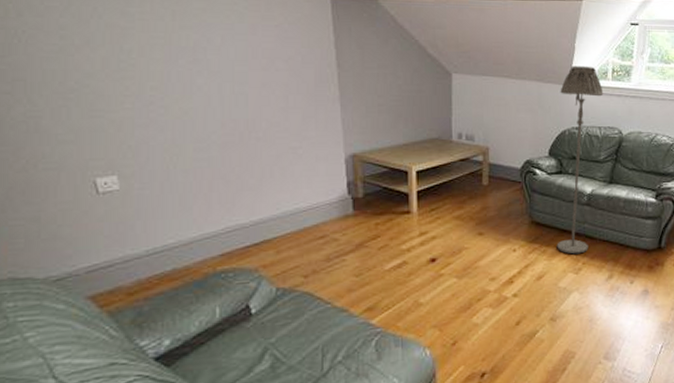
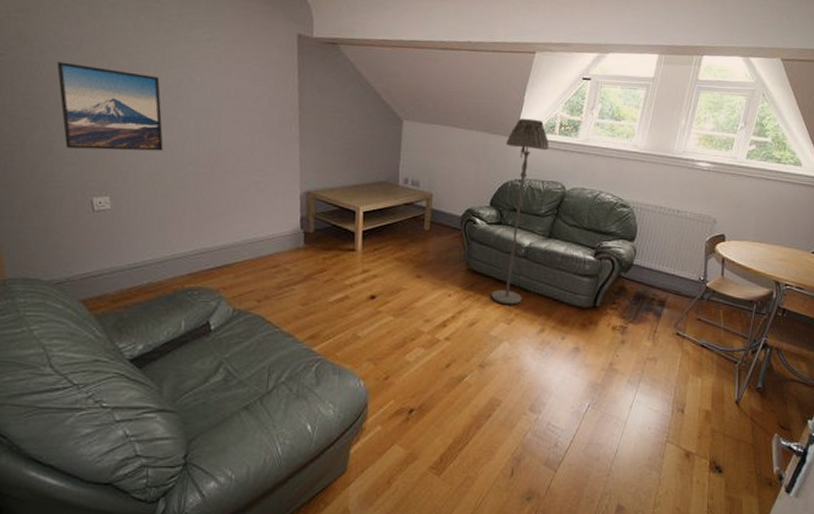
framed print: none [40,26,180,124] -> present [56,62,163,151]

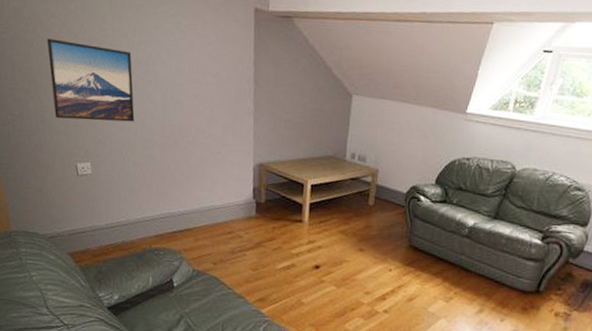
floor lamp: present [491,118,549,305] -> none [431,93,502,284]

